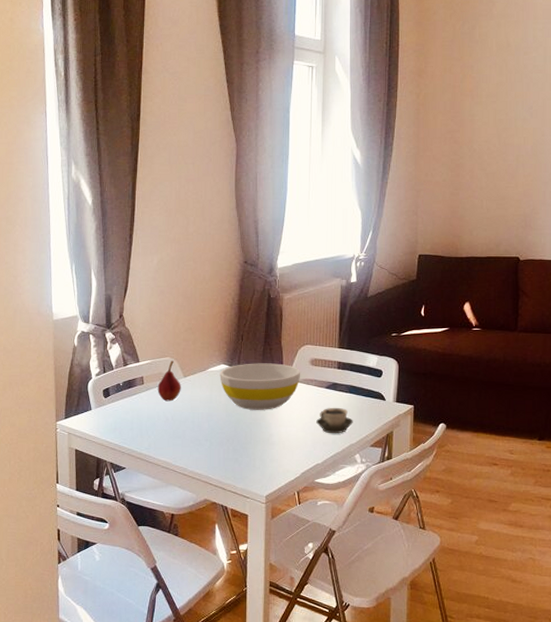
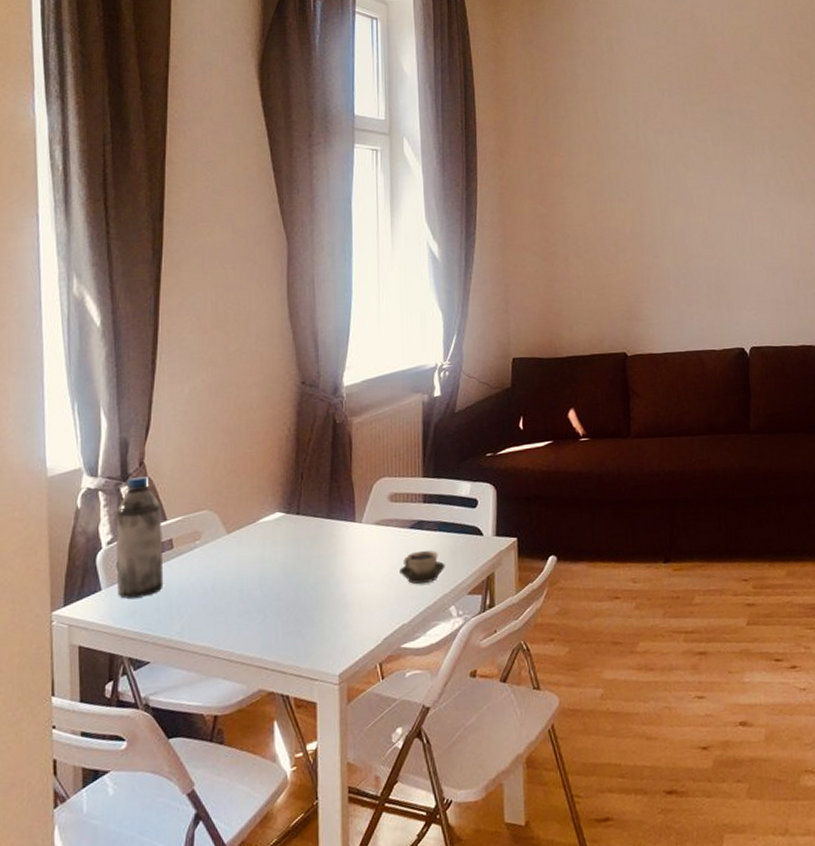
water bottle: none [102,325,137,419] -> present [115,476,164,599]
fruit: present [157,361,181,402] -> none [192,514,224,568]
bowl: present [219,363,301,410] -> none [274,504,378,566]

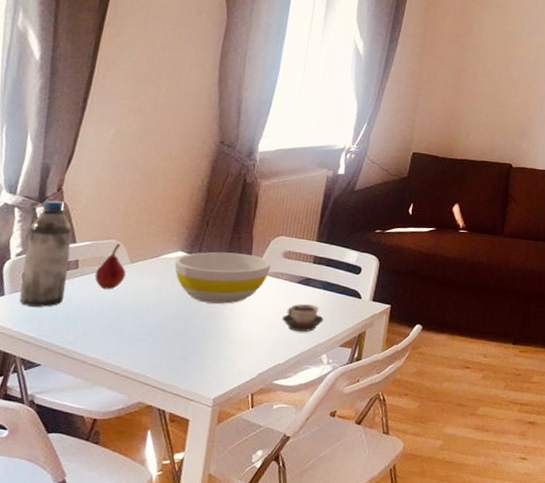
fruit: none [192,514,224,568] -> present [94,244,126,290]
bowl: none [274,504,378,566] -> present [174,252,272,304]

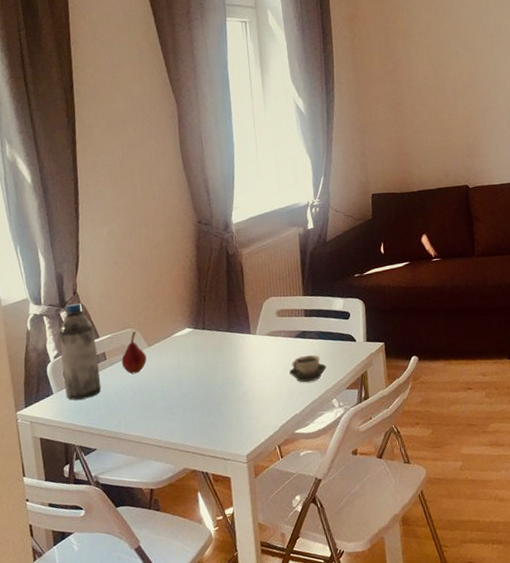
bowl: present [174,252,272,304] -> none [185,319,269,371]

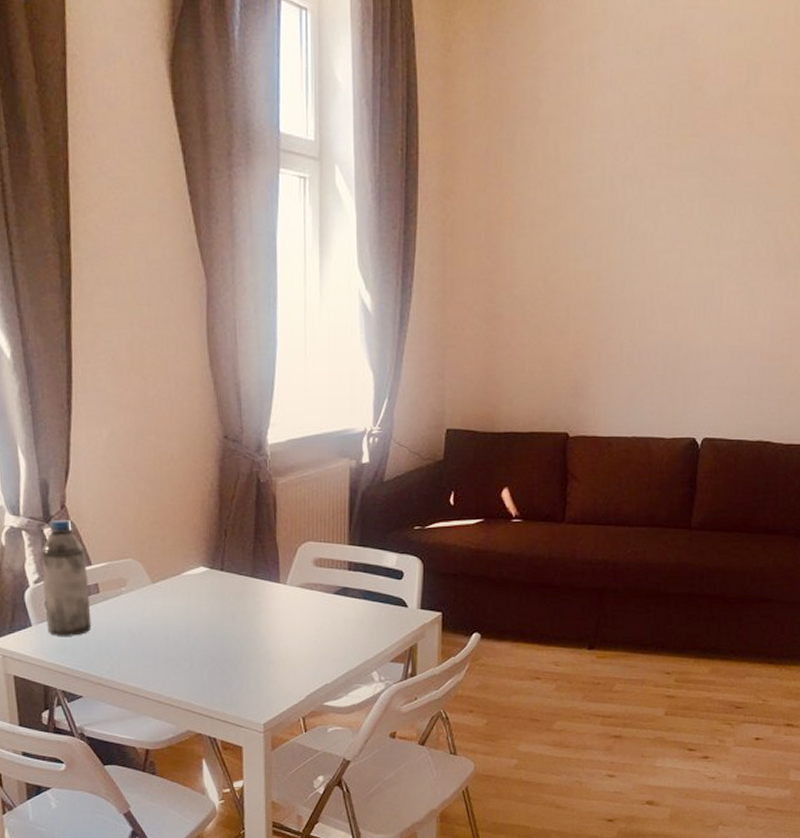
fruit: present [121,331,147,374] -> none [118,563,149,614]
cup: present [289,355,327,383] -> none [323,616,369,648]

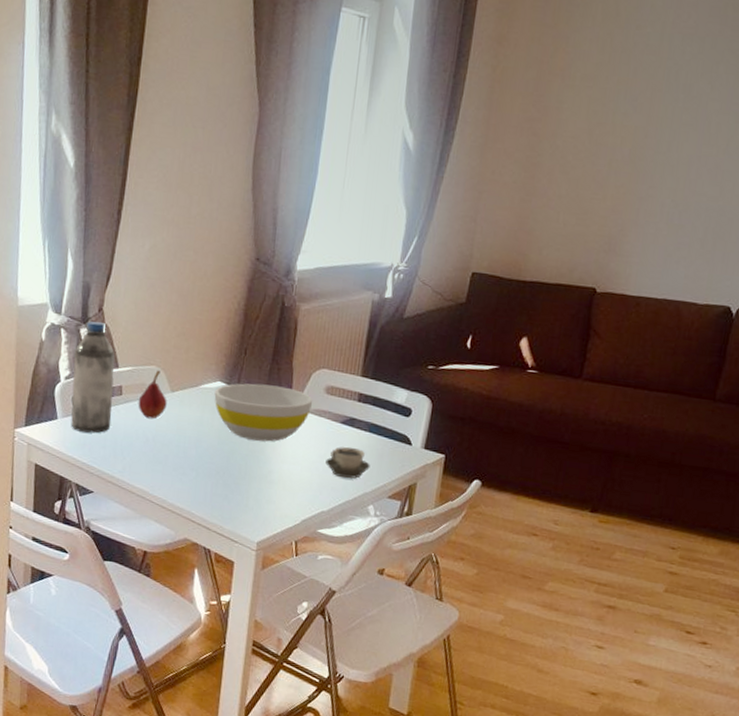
fruit: none [118,563,149,614] -> present [138,370,167,419]
bowl: none [198,564,303,622] -> present [214,383,313,442]
cup: none [323,616,369,648] -> present [325,447,370,479]

